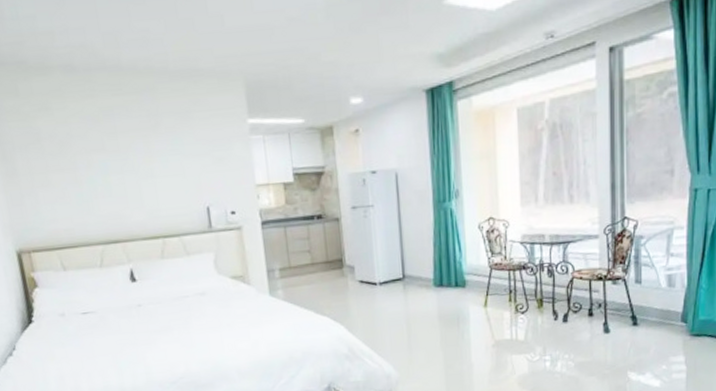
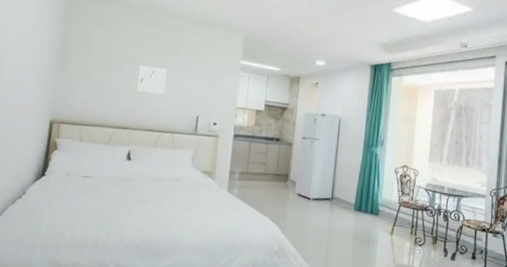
wall art: none [112,151,157,189] -> present [136,65,167,95]

